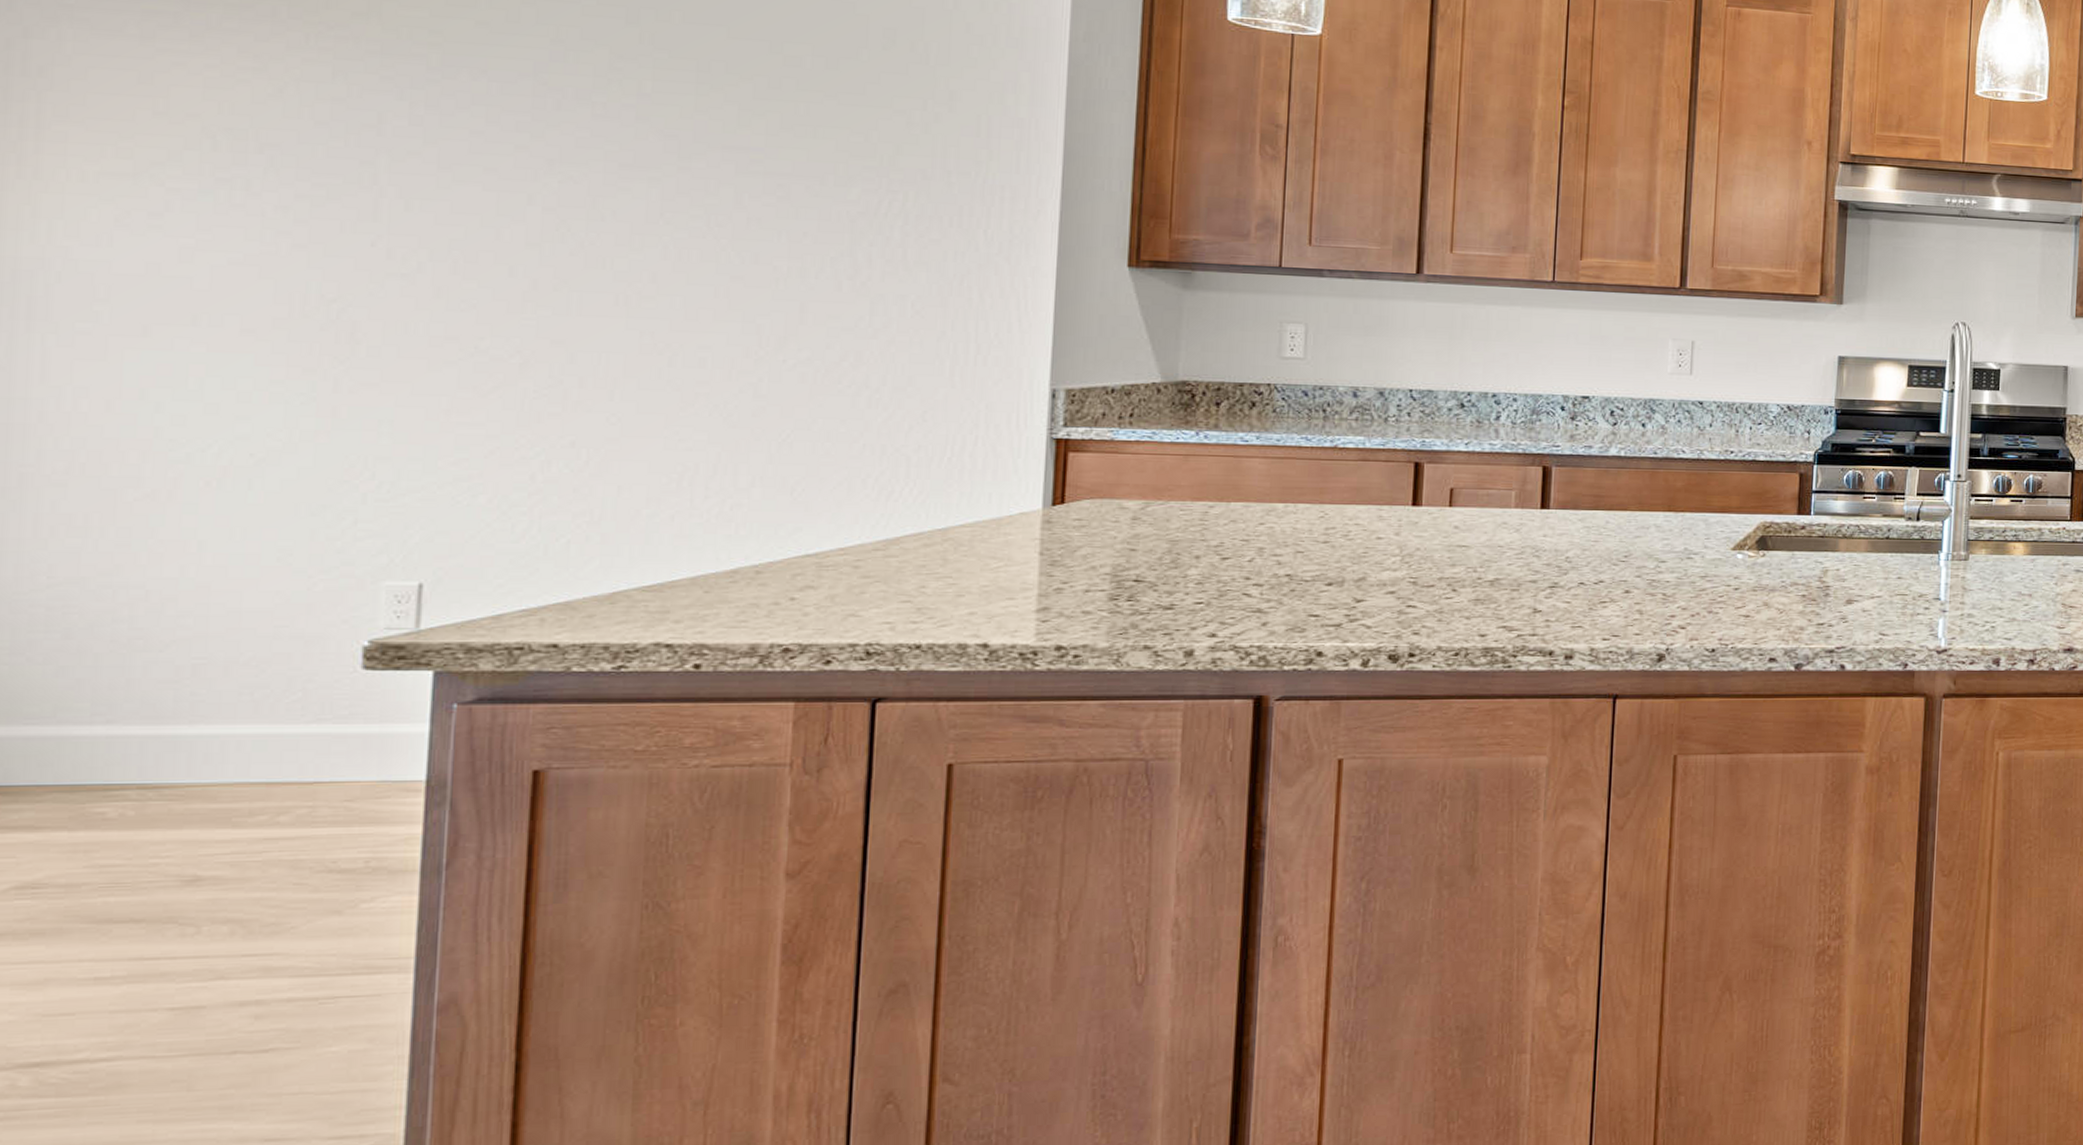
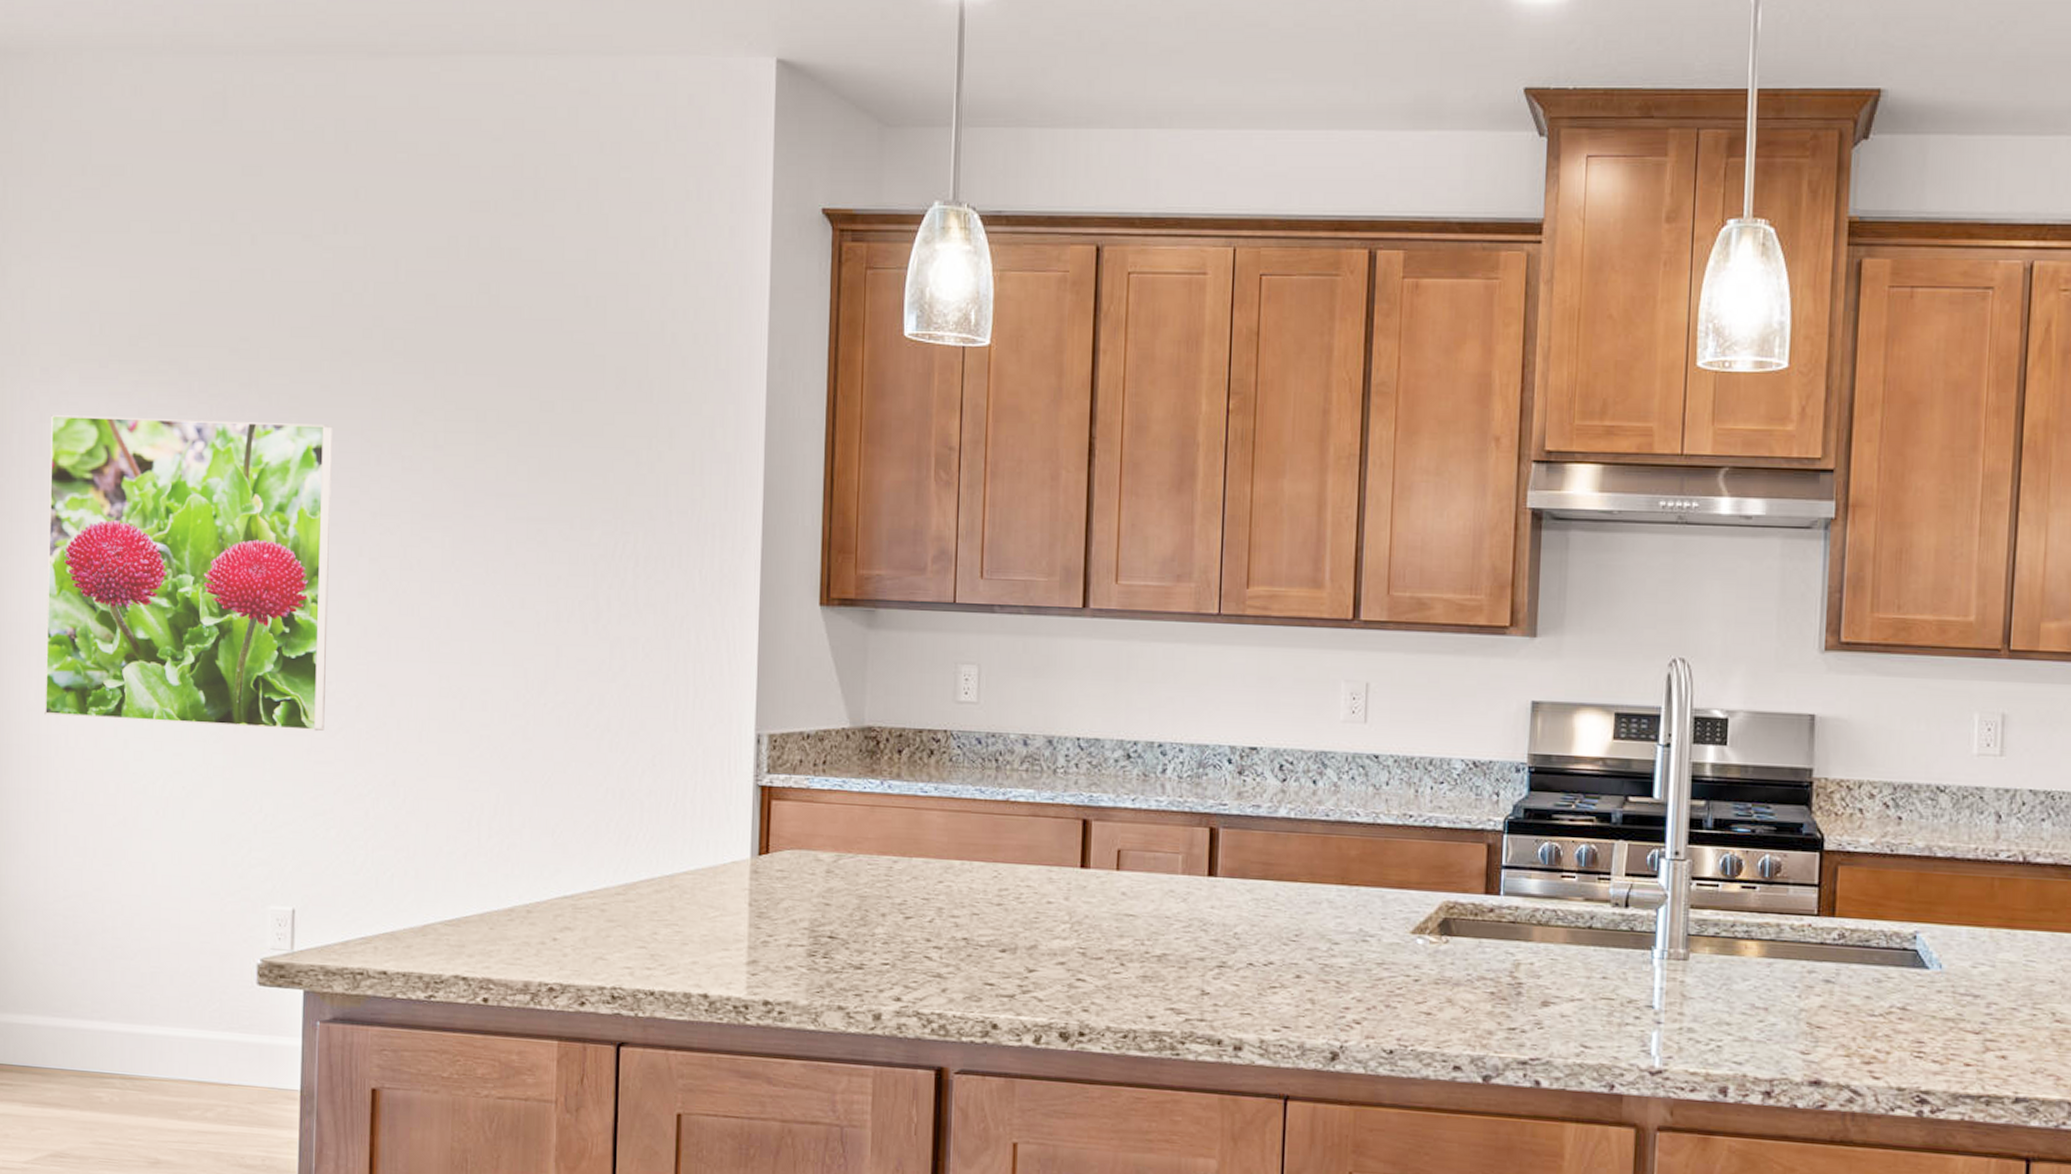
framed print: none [20,30,492,391] -> present [44,415,332,732]

